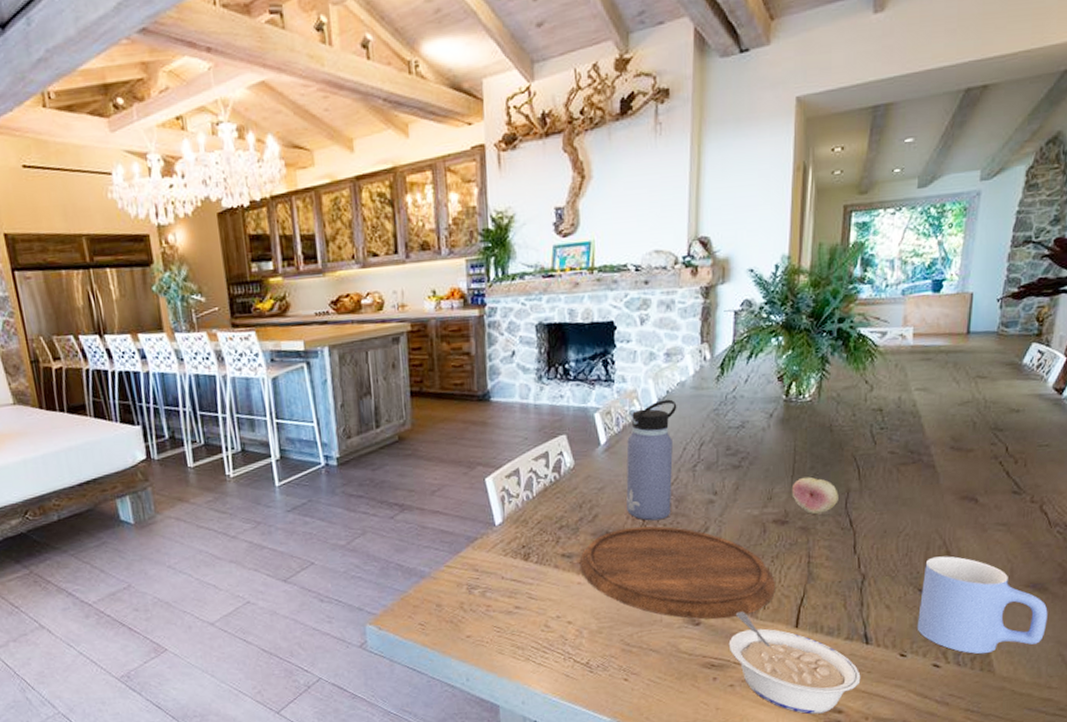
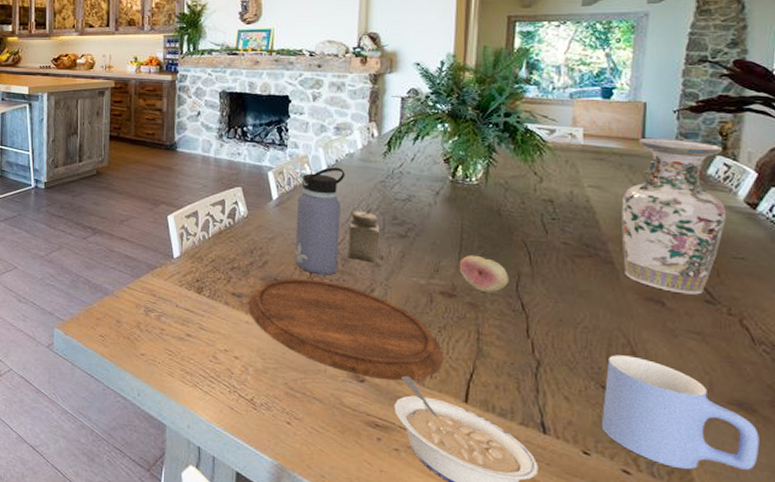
salt shaker: none [681,445,714,500] -> present [348,211,380,264]
vase: none [943,330,1039,489] -> present [621,137,726,295]

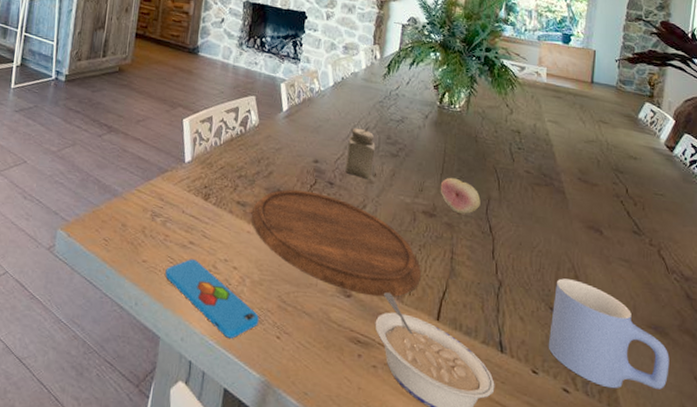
smartphone: none [165,351,266,425] -> present [165,259,259,339]
water bottle: present [295,167,345,275] -> none [298,84,349,189]
vase: present [621,137,726,295] -> none [572,81,651,226]

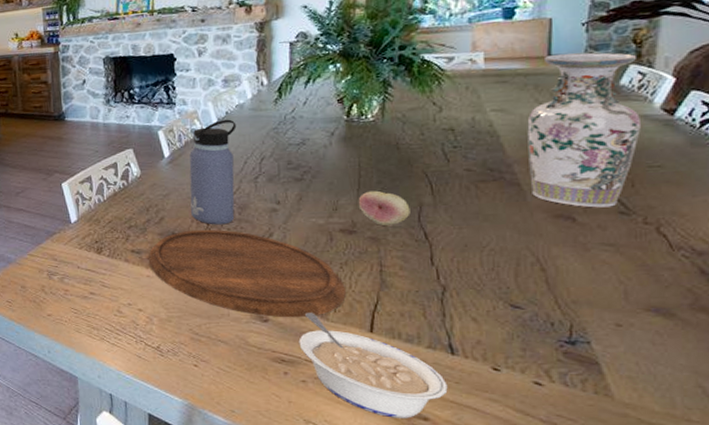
smartphone: present [165,259,259,339] -> none [71,307,173,371]
water bottle: none [298,84,349,189] -> present [189,119,237,225]
salt shaker: present [345,128,375,180] -> none [243,159,275,209]
mug: present [548,278,669,390] -> none [511,273,678,377]
vase: none [572,81,651,226] -> present [527,52,641,208]

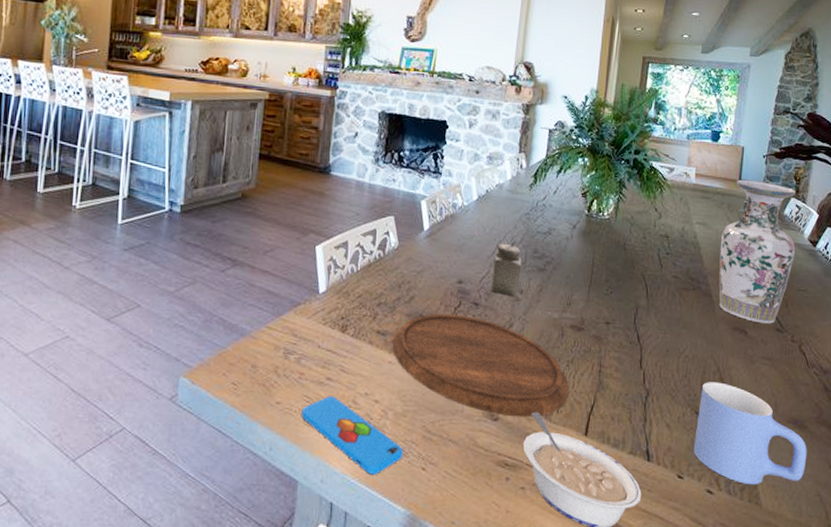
smartphone: none [71,307,173,371] -> present [301,396,403,475]
water bottle: present [189,119,237,225] -> none [441,197,494,310]
salt shaker: none [243,159,275,209] -> present [491,243,522,298]
fruit: present [358,190,410,226] -> none [588,288,629,325]
mug: none [511,273,678,377] -> present [693,382,807,485]

